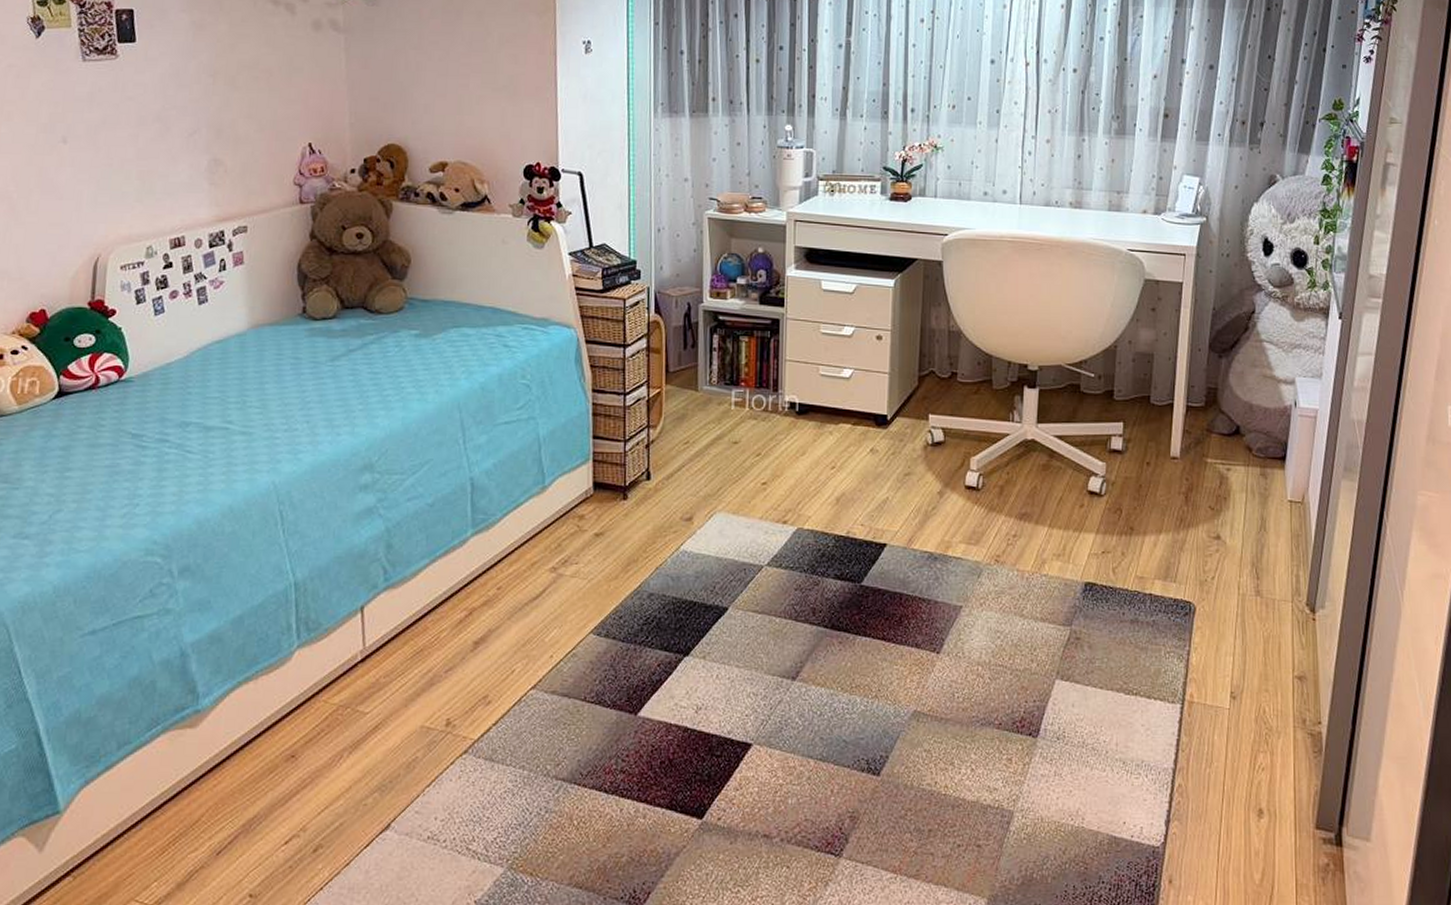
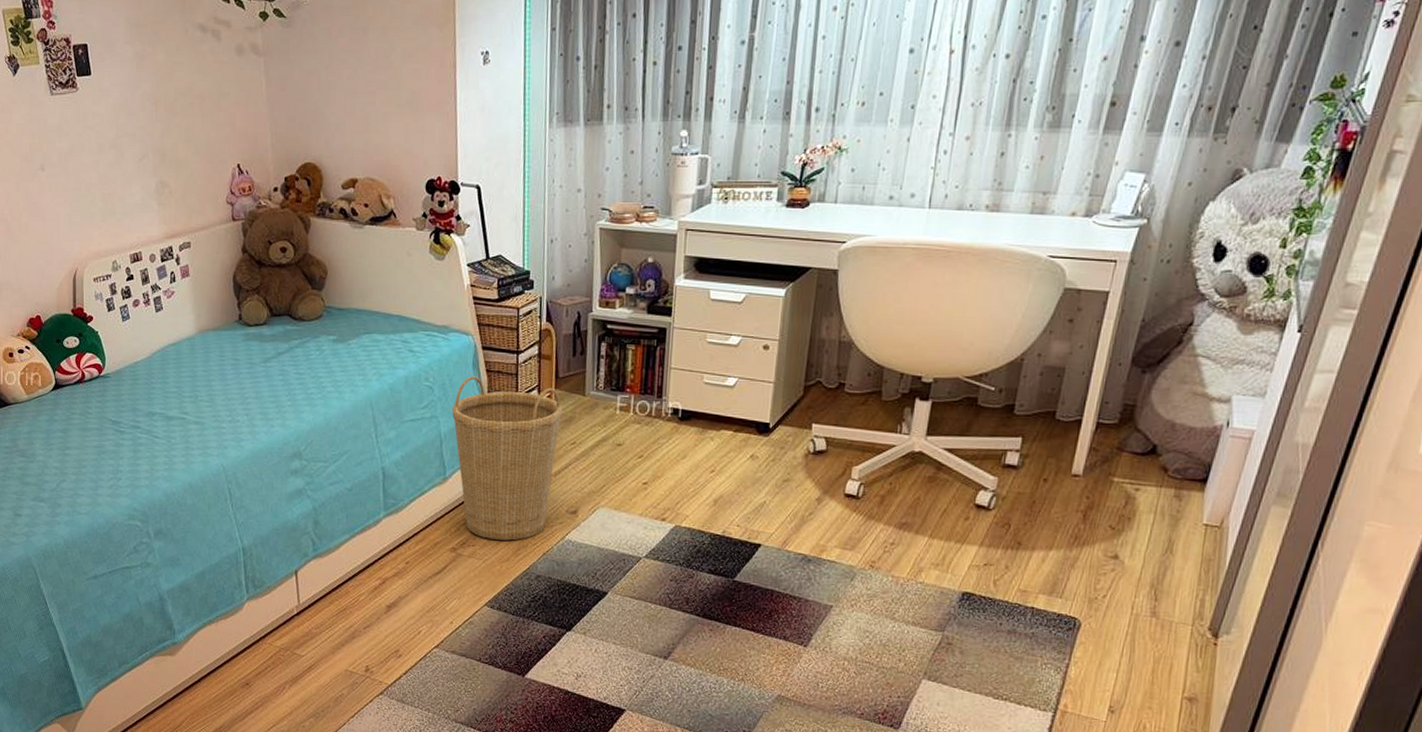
basket: none [552,372,674,555] -> present [452,376,563,541]

